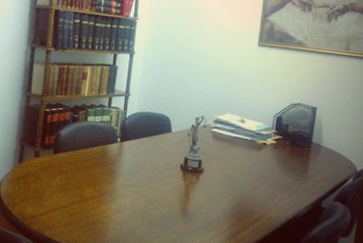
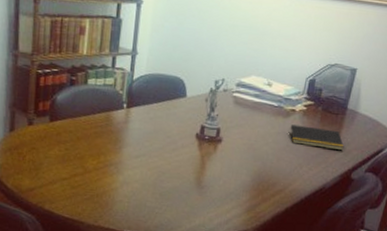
notepad: none [263,157,313,181] -> present [290,124,344,151]

